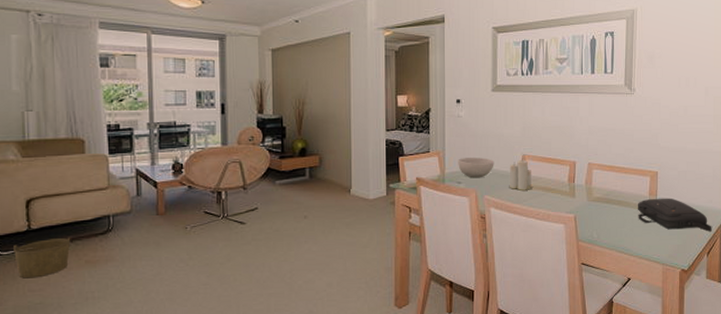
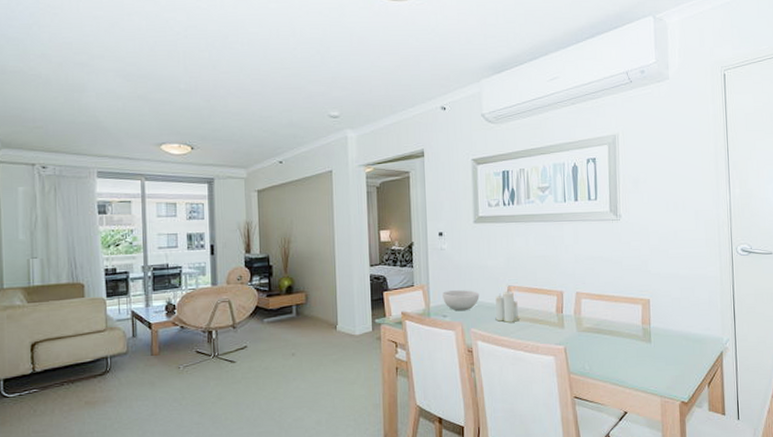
basket: present [14,237,71,279] -> none [19,378,72,420]
laptop bag: present [637,198,712,232] -> none [629,326,712,361]

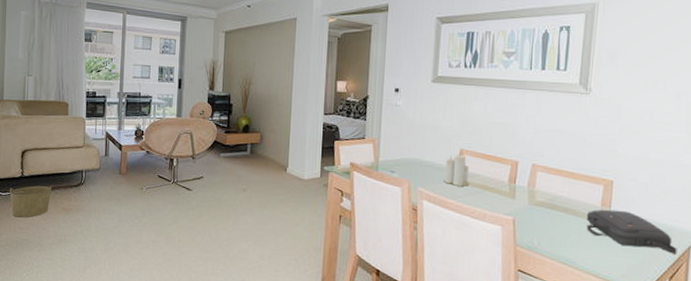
basket: none [19,378,72,420] -> present [10,186,52,218]
bowl: present [442,290,480,312] -> none [392,147,430,169]
laptop bag: none [629,326,712,361] -> present [586,209,677,254]

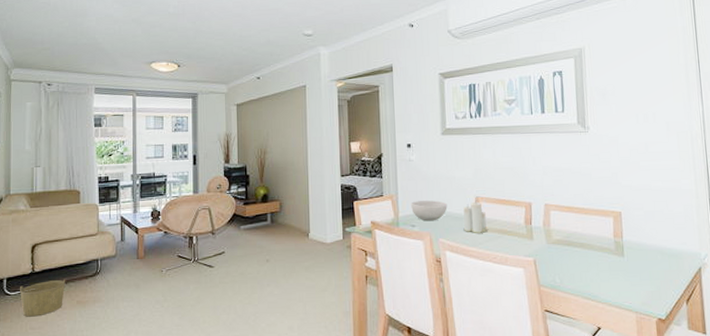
bowl: none [392,147,430,169] -> present [411,200,448,222]
laptop bag: present [586,209,677,254] -> none [601,240,690,277]

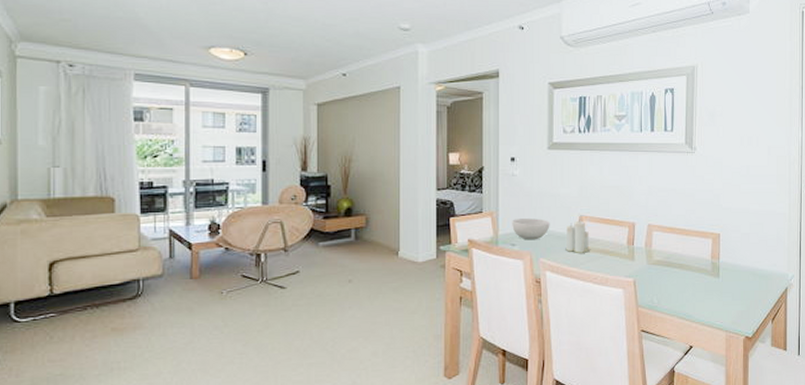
basket: present [20,279,66,317] -> none [34,302,97,348]

